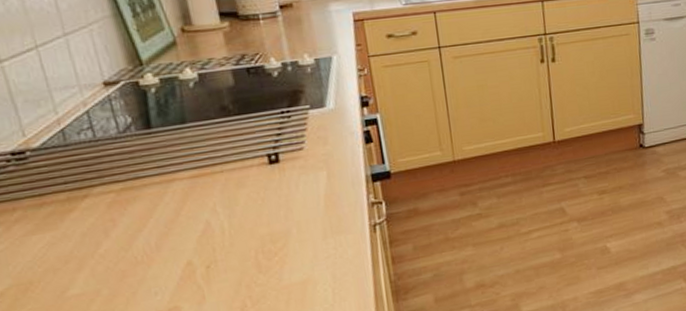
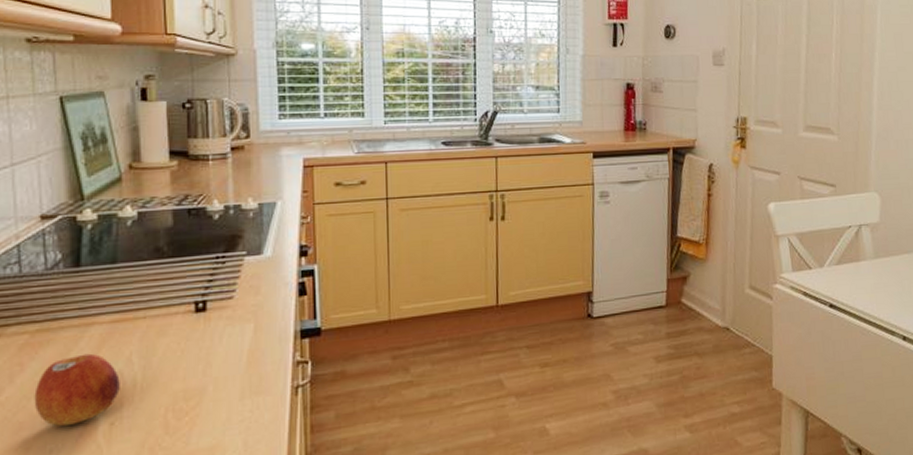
apple: none [130,206,210,272] -> present [34,353,120,426]

